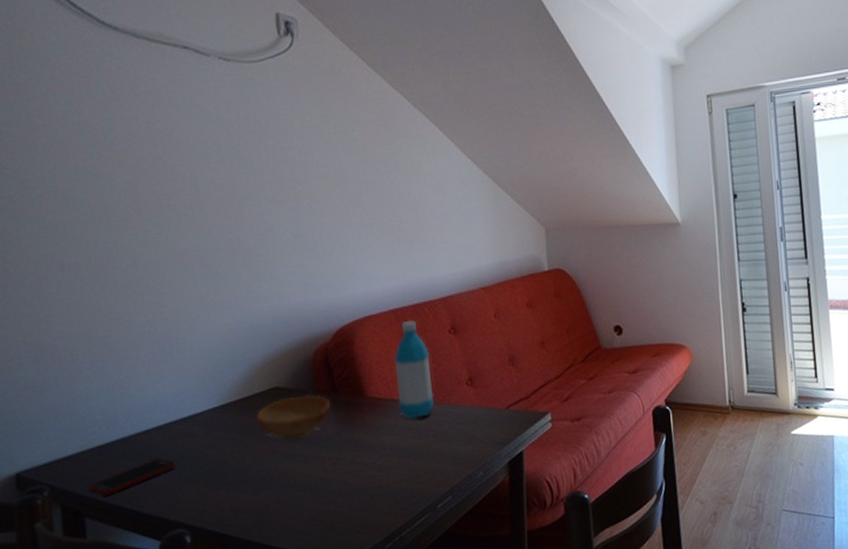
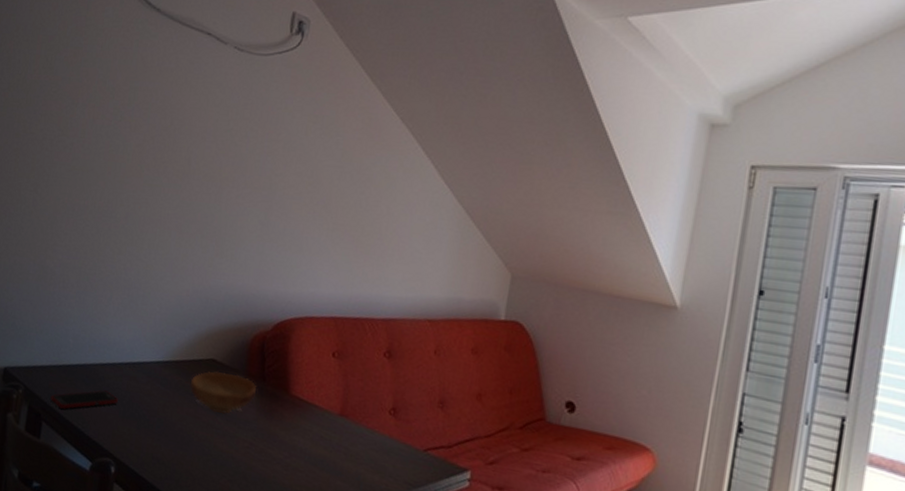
water bottle: present [394,320,434,419] -> none [316,331,360,431]

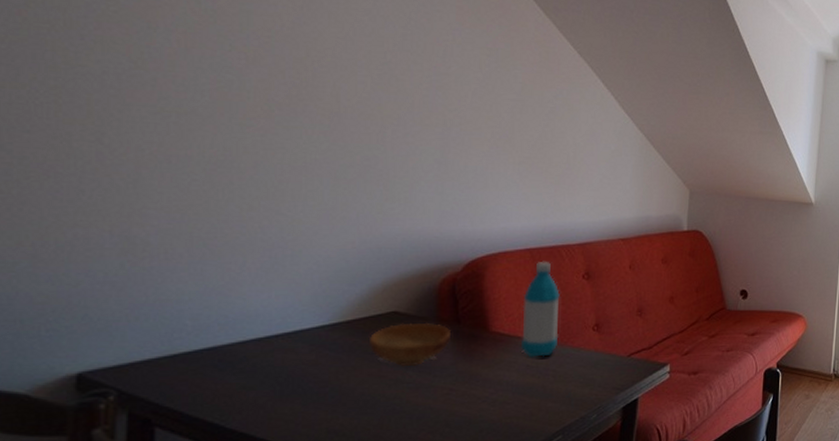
cell phone: present [50,390,118,409] -> none [165,372,271,406]
water bottle: none [316,331,360,431] -> present [520,261,560,357]

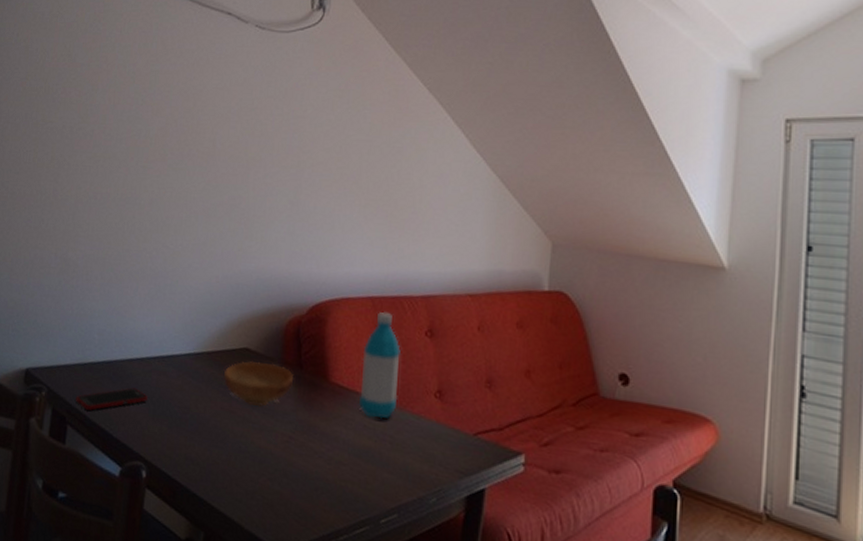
cell phone: none [165,372,271,406] -> present [76,387,147,411]

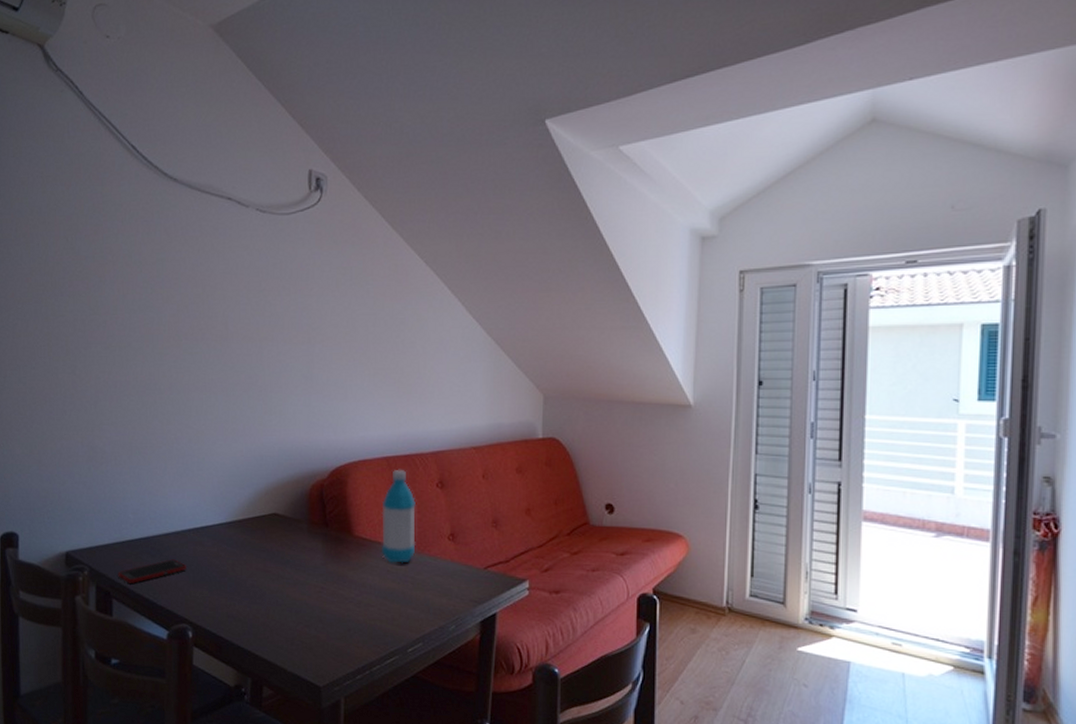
bowl: present [224,360,293,407] -> none [257,524,320,565]

